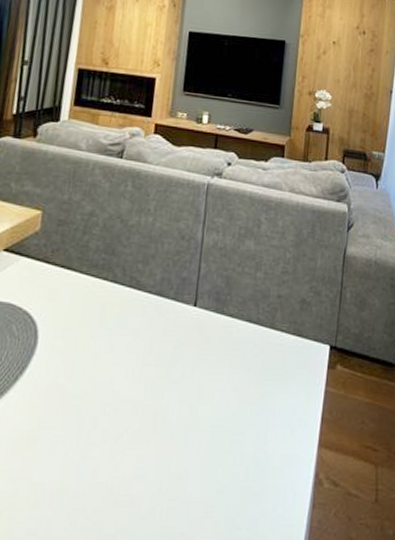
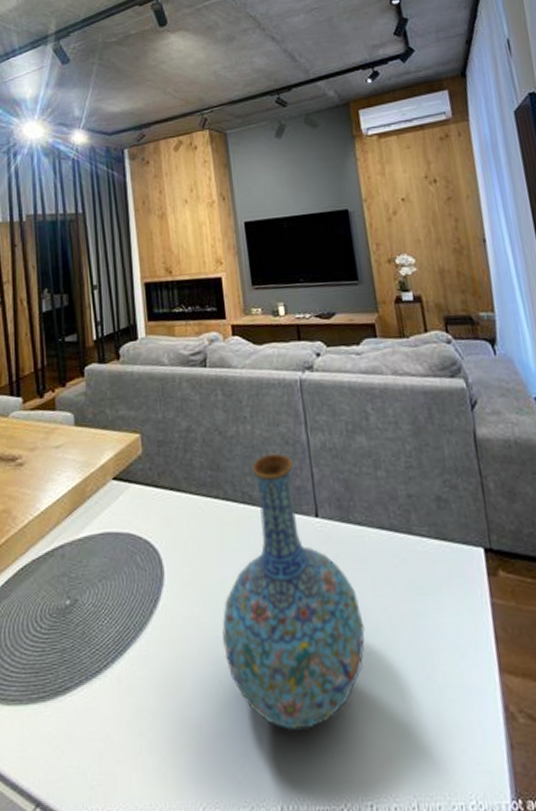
vase: none [81,245,216,489] -> present [222,453,365,730]

